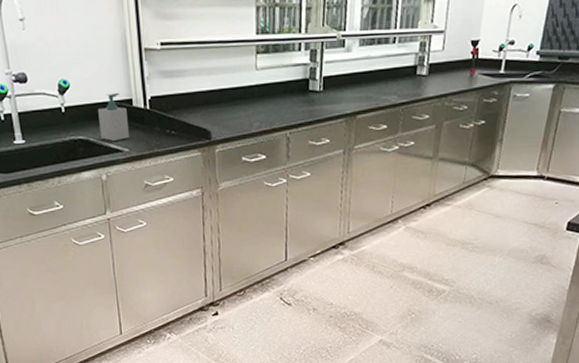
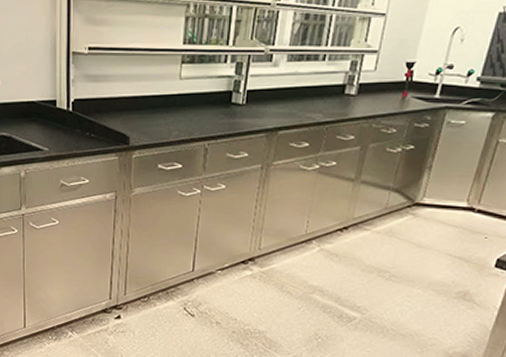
soap bottle: present [98,92,129,141] -> none [23,93,50,139]

